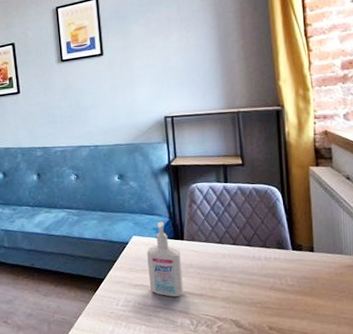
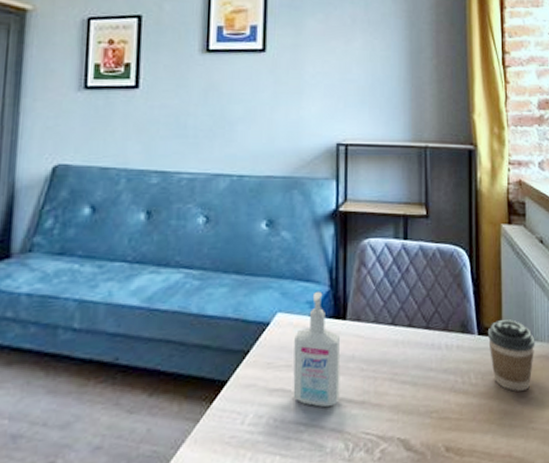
coffee cup: none [300,238,345,291] -> present [487,318,535,392]

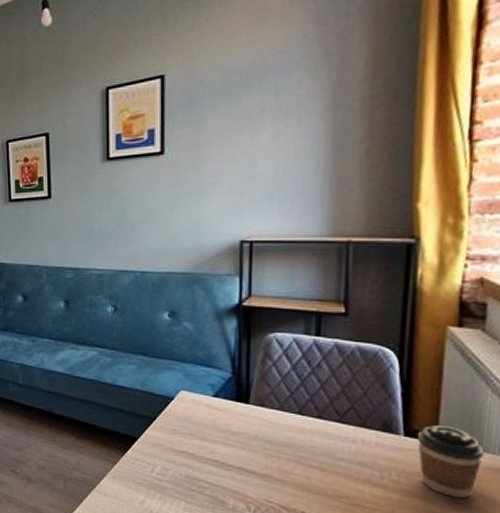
bottle: present [293,290,341,408] -> none [196,376,243,474]

